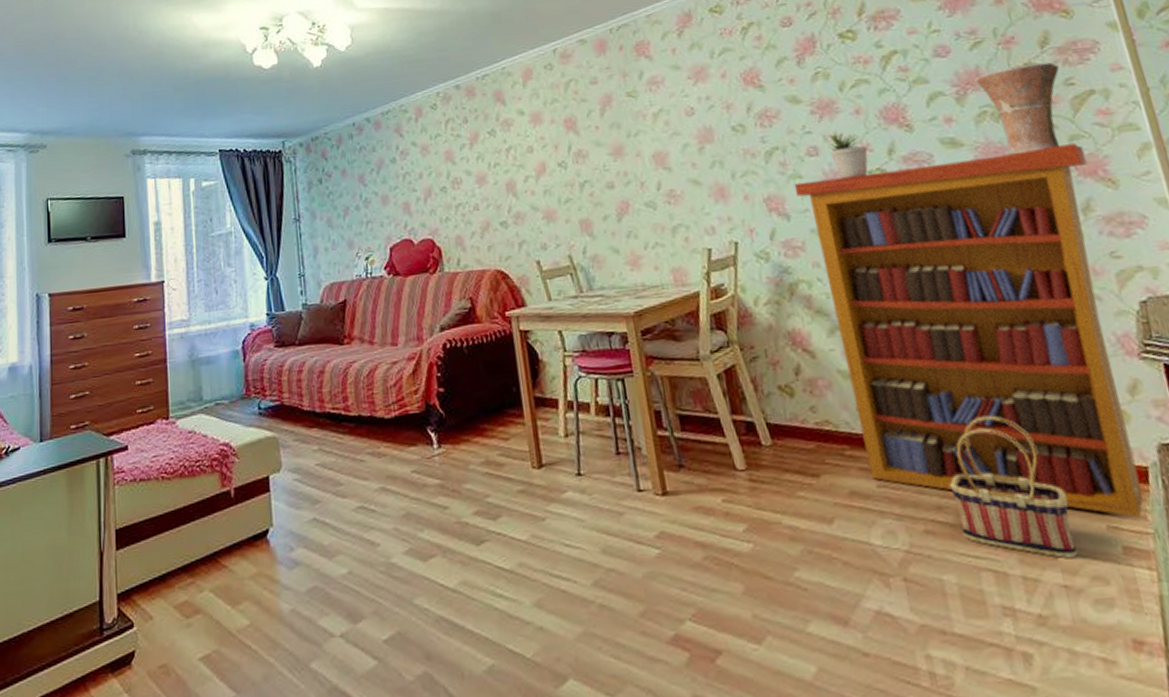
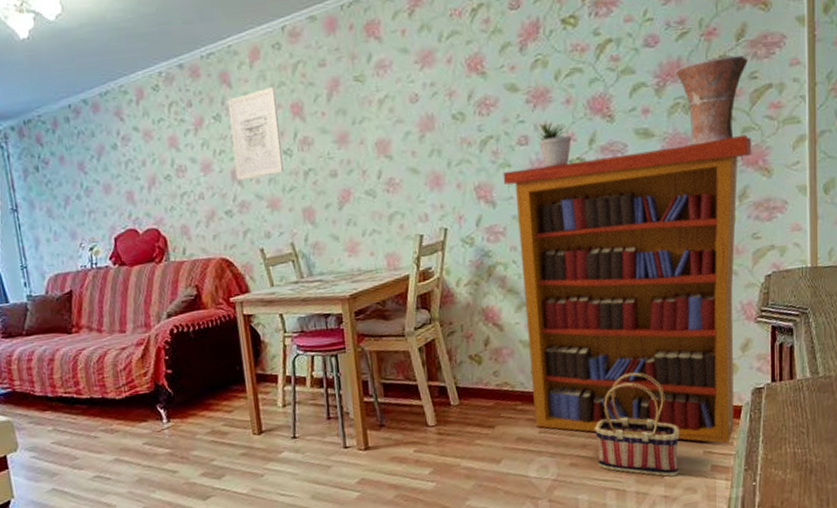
wall art: none [501,103,559,192] -> present [227,86,283,180]

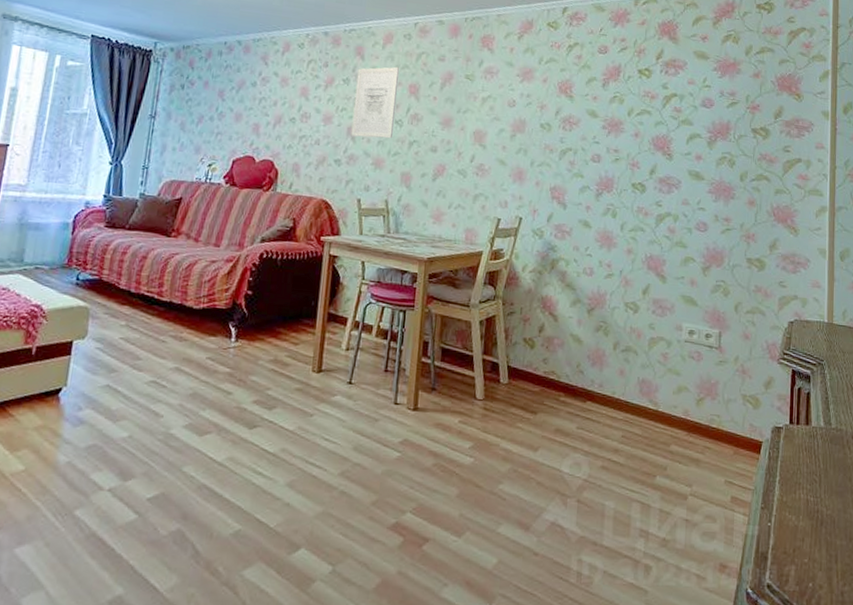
bookcase: present [503,134,752,444] -> none [574,180,783,477]
potted plant: present [537,121,572,168] -> none [608,146,636,187]
basket: present [595,372,680,477] -> none [627,387,705,501]
vase: present [675,55,749,146] -> none [725,127,784,196]

